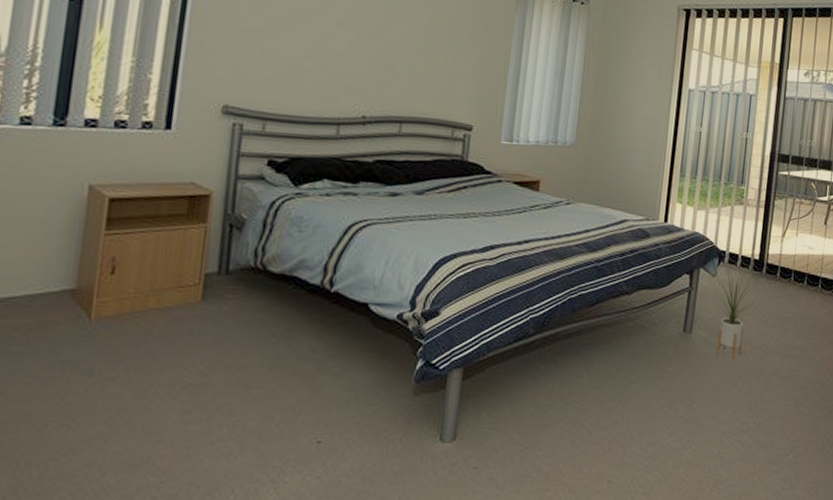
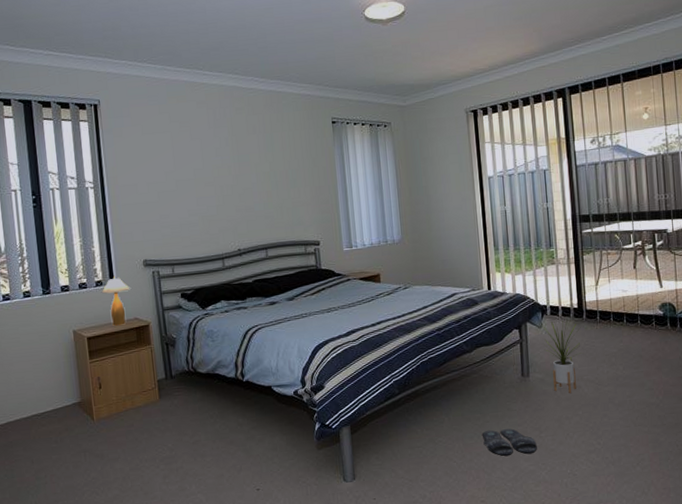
table lamp: none [147,118,194,189] -> present [101,275,130,326]
slippers: none [624,392,686,428] -> present [483,428,537,456]

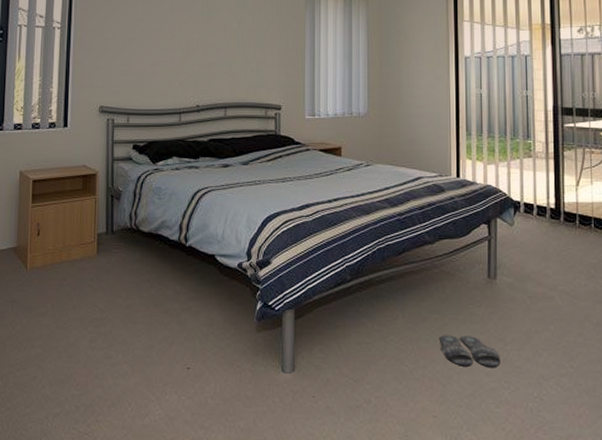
table lamp: present [101,275,130,326] -> none [53,118,83,171]
house plant: present [542,321,582,394] -> none [514,220,557,305]

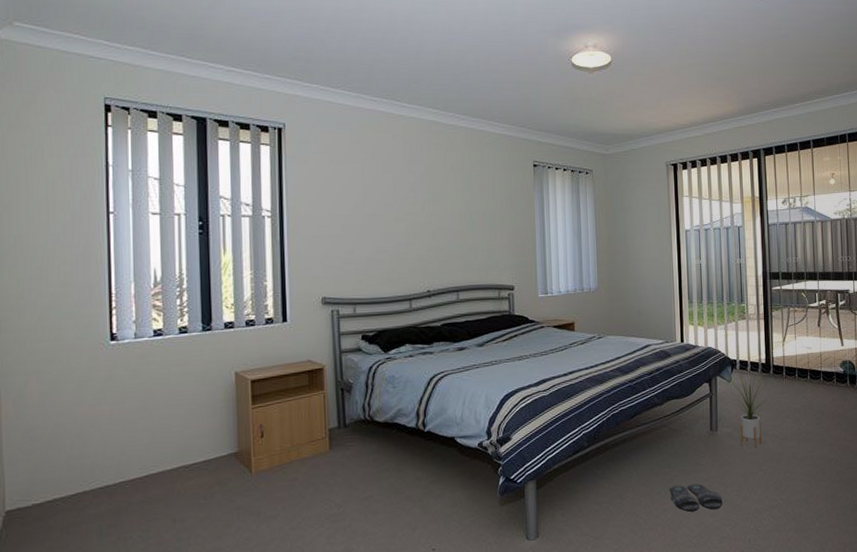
house plant: none [514,220,557,305] -> present [732,375,768,449]

